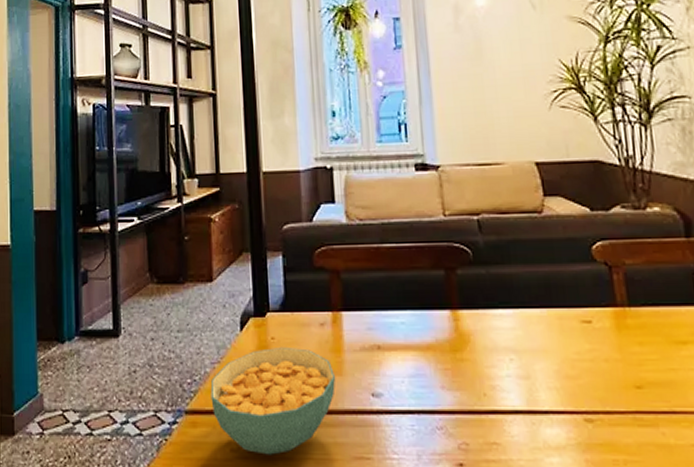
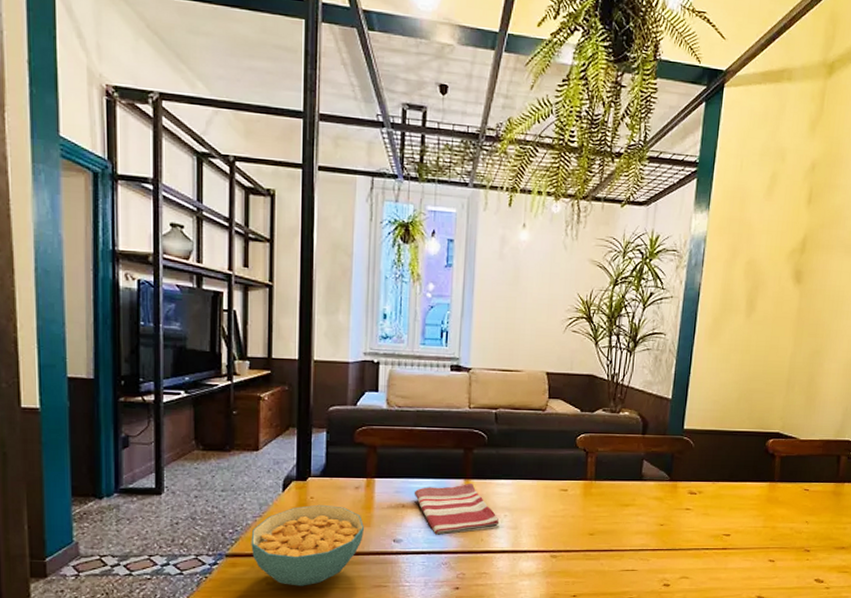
dish towel: none [389,314,505,387] -> present [414,483,499,535]

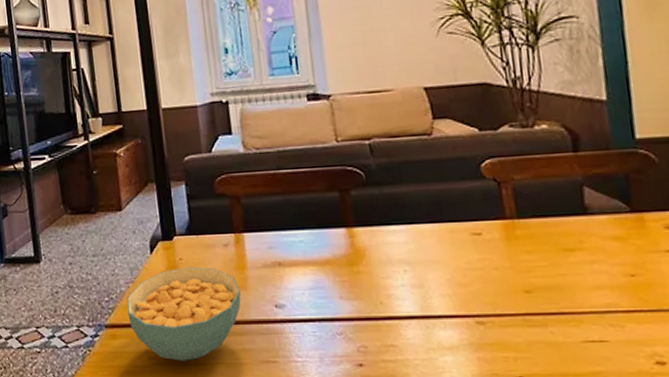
dish towel: present [414,483,499,535] -> none [289,231,399,298]

